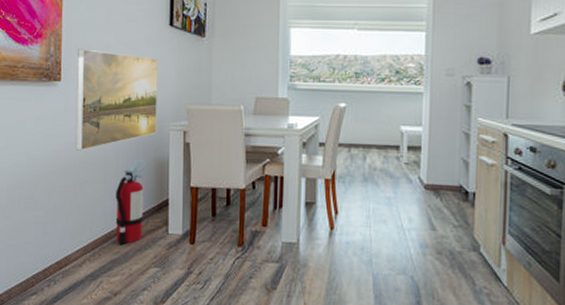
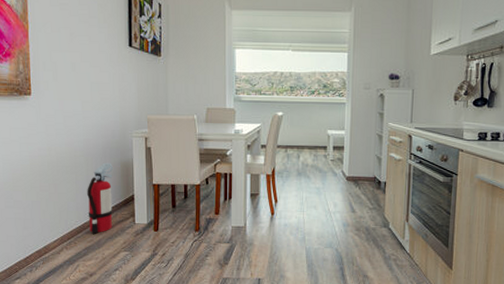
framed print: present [75,49,158,151] -> none [45,66,121,156]

